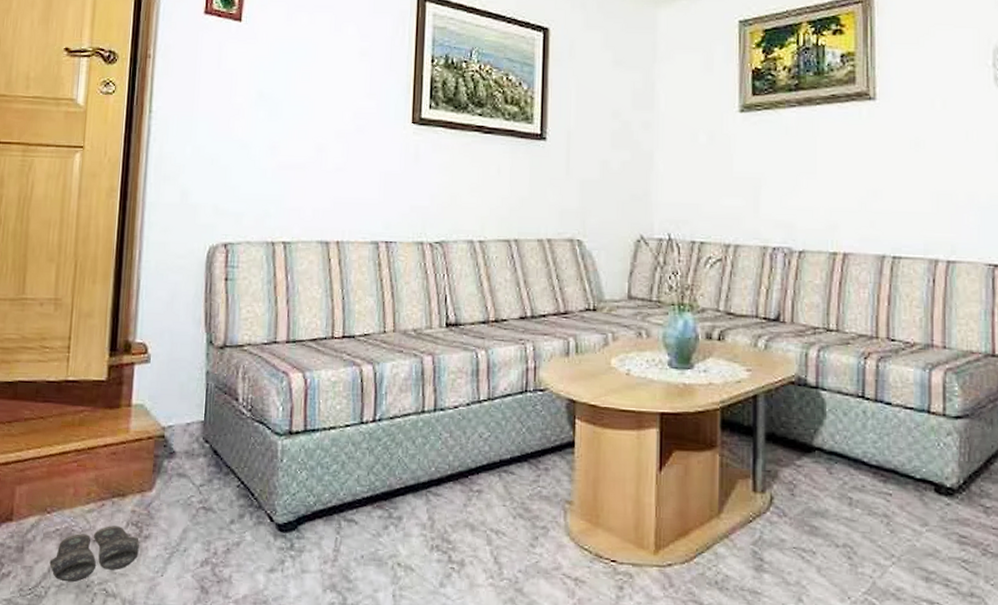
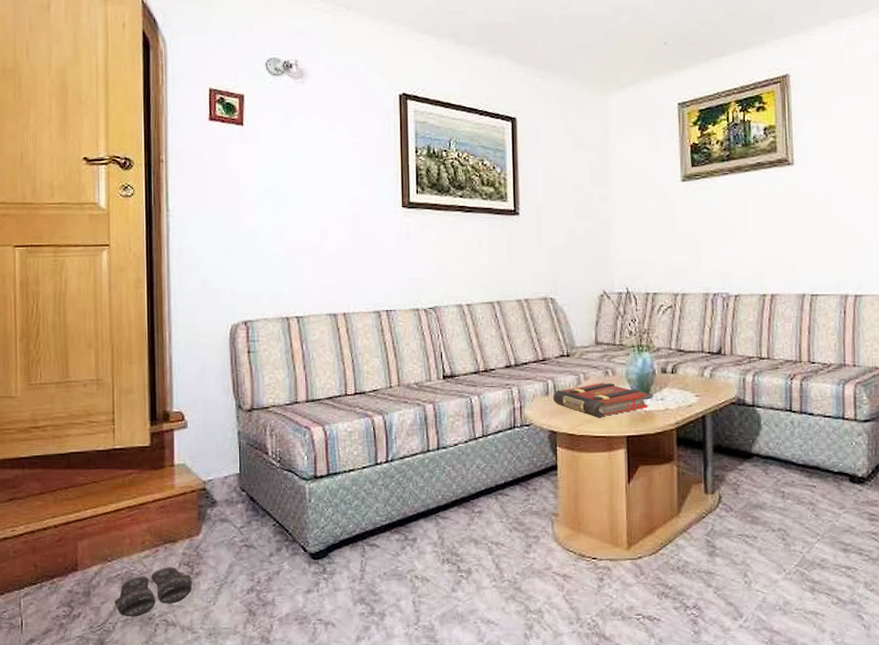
book: none [574,345,688,388] -> present [553,382,648,418]

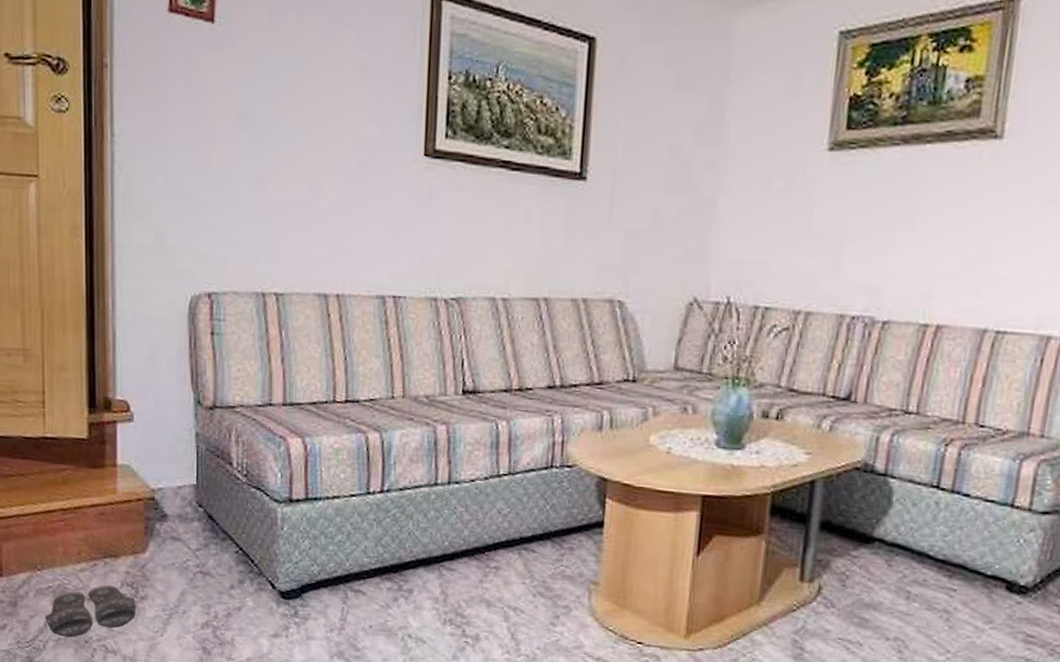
book: present [553,382,648,418] -> none [608,421,738,468]

